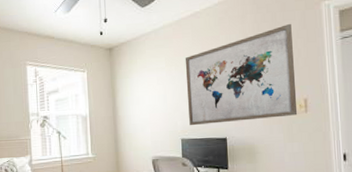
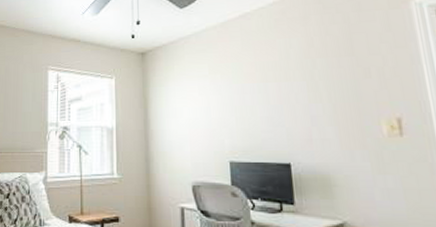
wall art: present [185,23,298,126] -> none [233,25,389,146]

